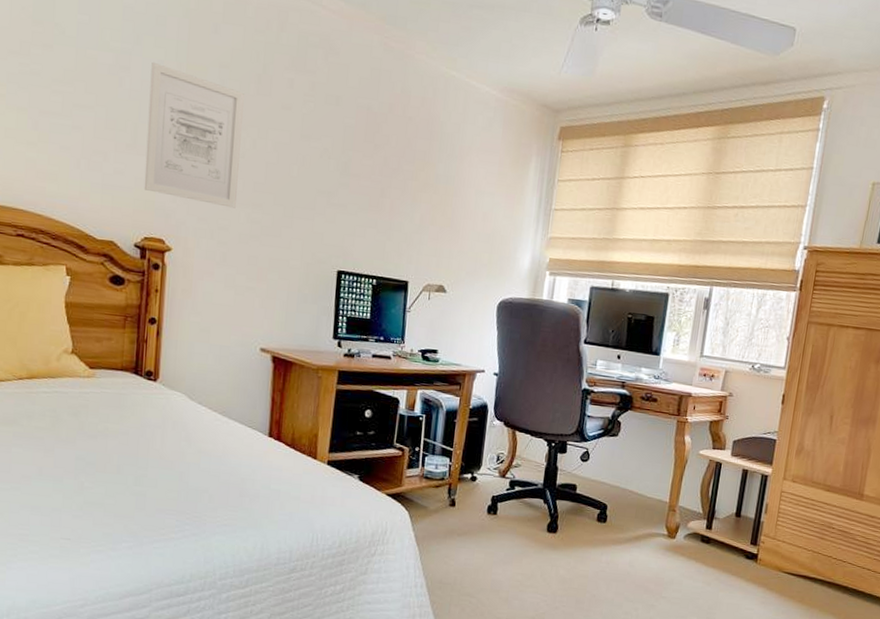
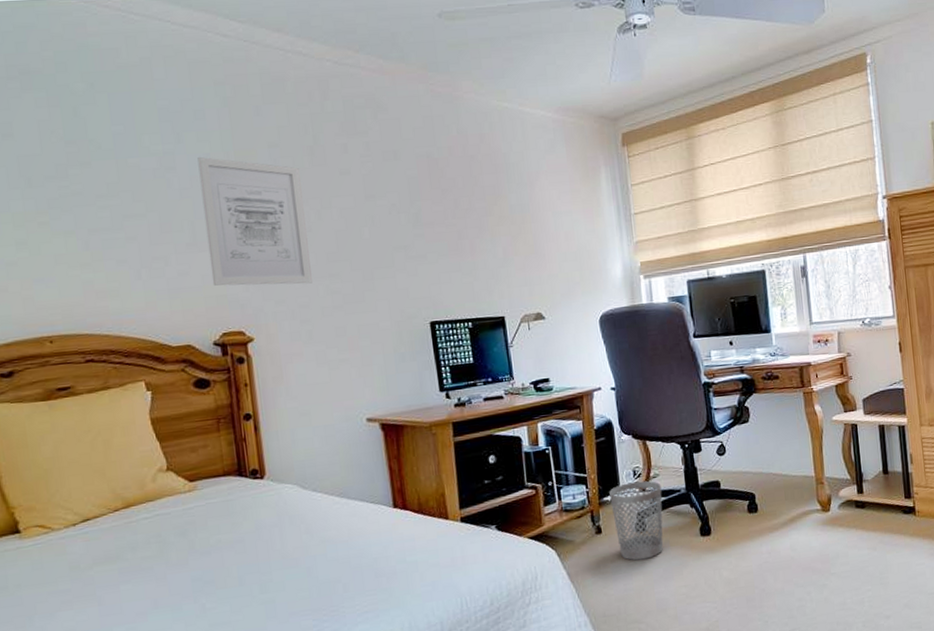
wastebasket: none [468,465,521,541] -> present [609,480,664,561]

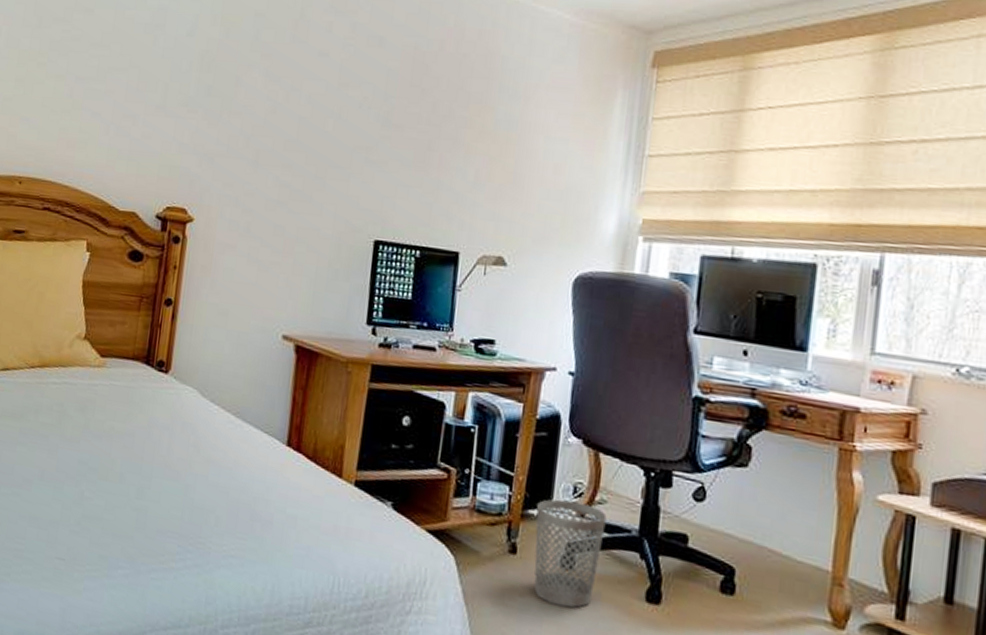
wall art: present [197,156,312,286] -> none [170,16,279,171]

